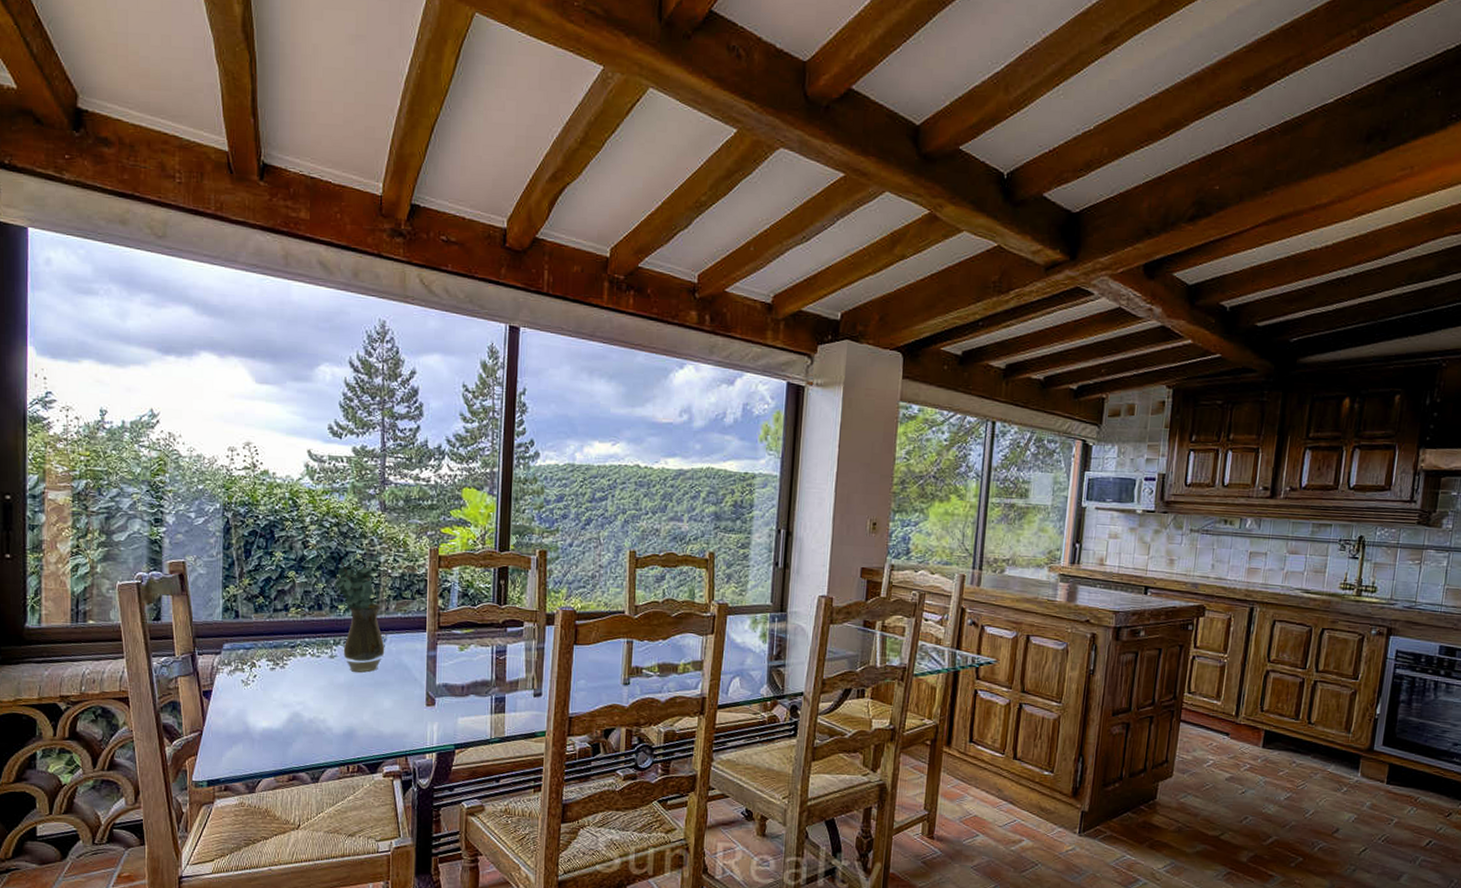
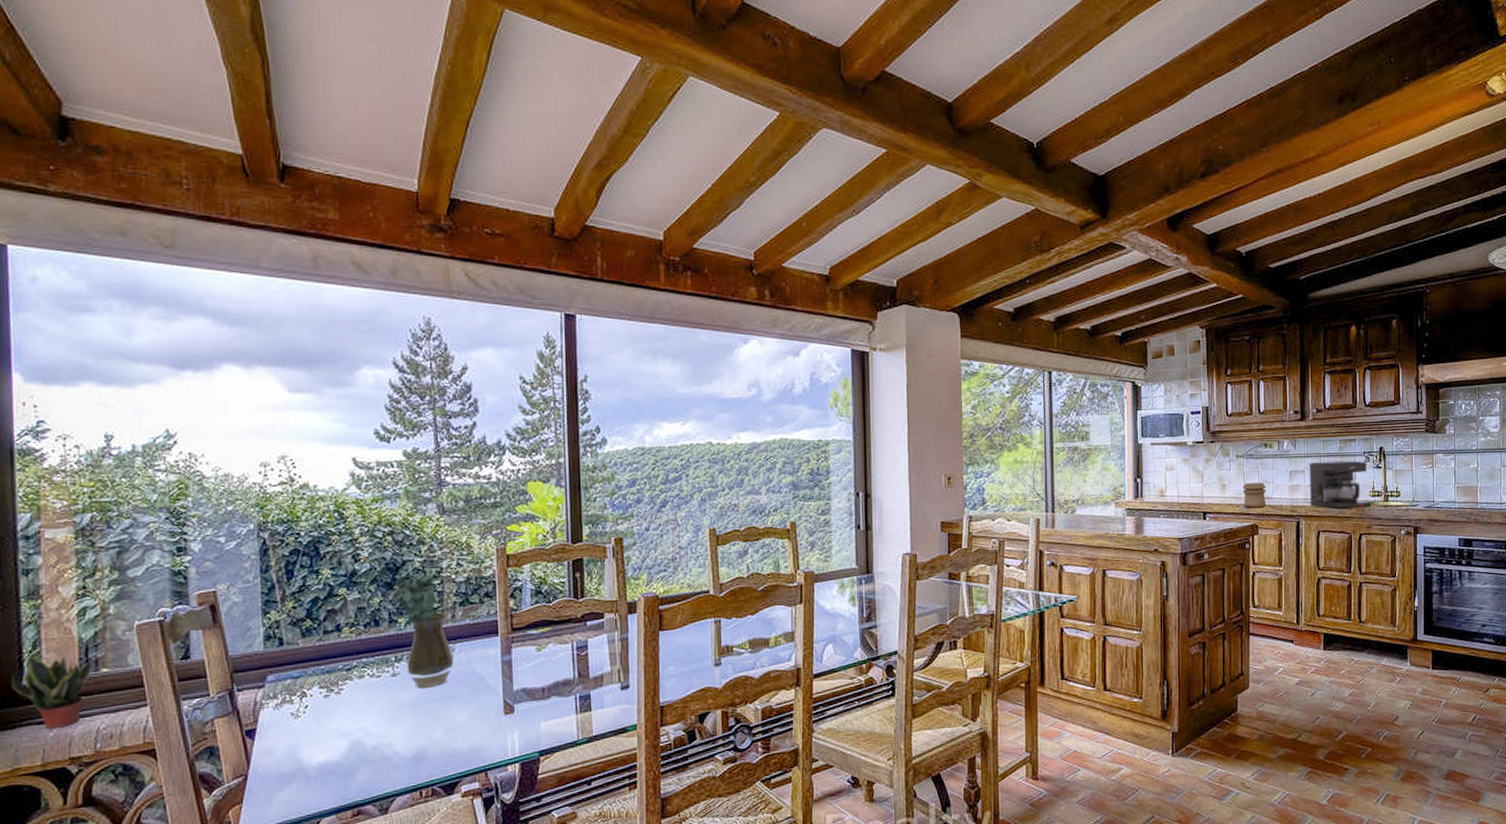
potted plant: none [17,601,81,669] -> present [11,654,93,730]
jar: none [1192,560,1220,589] -> present [1242,482,1266,508]
coffee maker: none [1267,544,1342,602] -> present [1309,460,1371,510]

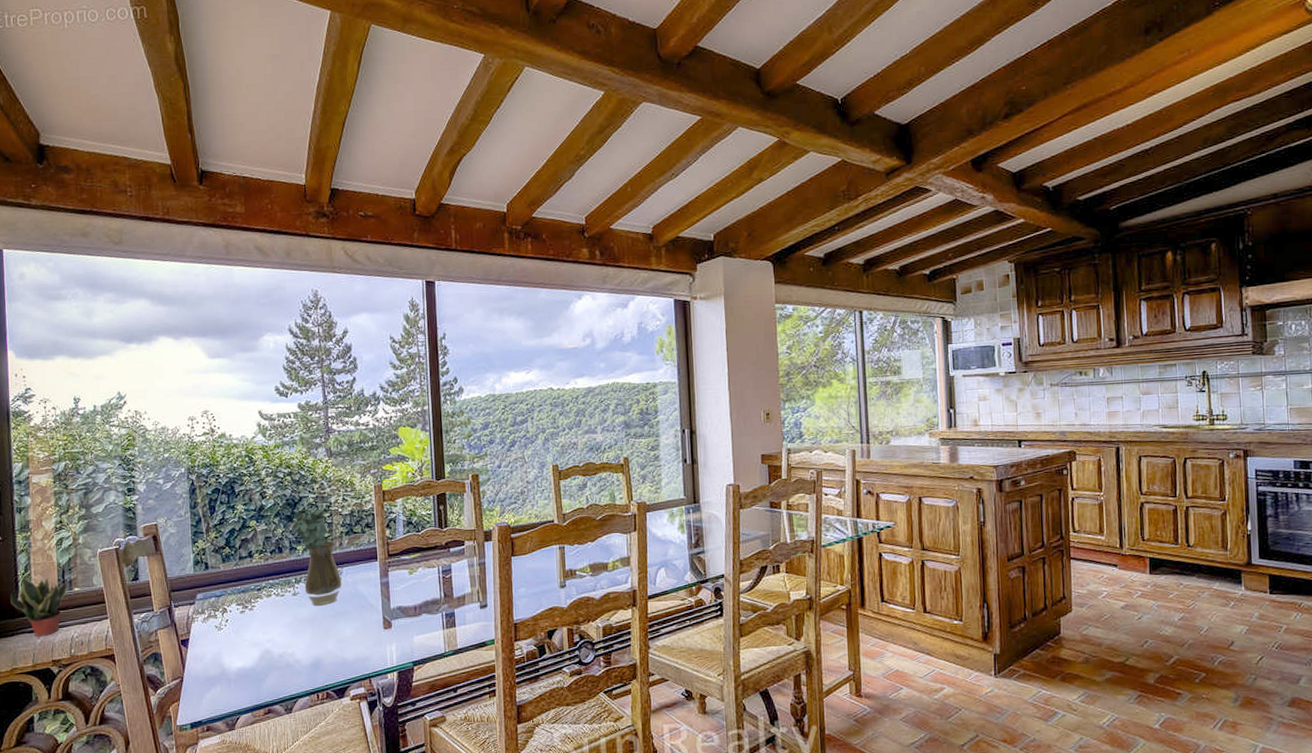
jar: present [1242,482,1266,508] -> none [1058,410,1083,435]
coffee maker: present [1309,460,1371,510] -> none [1127,385,1196,435]

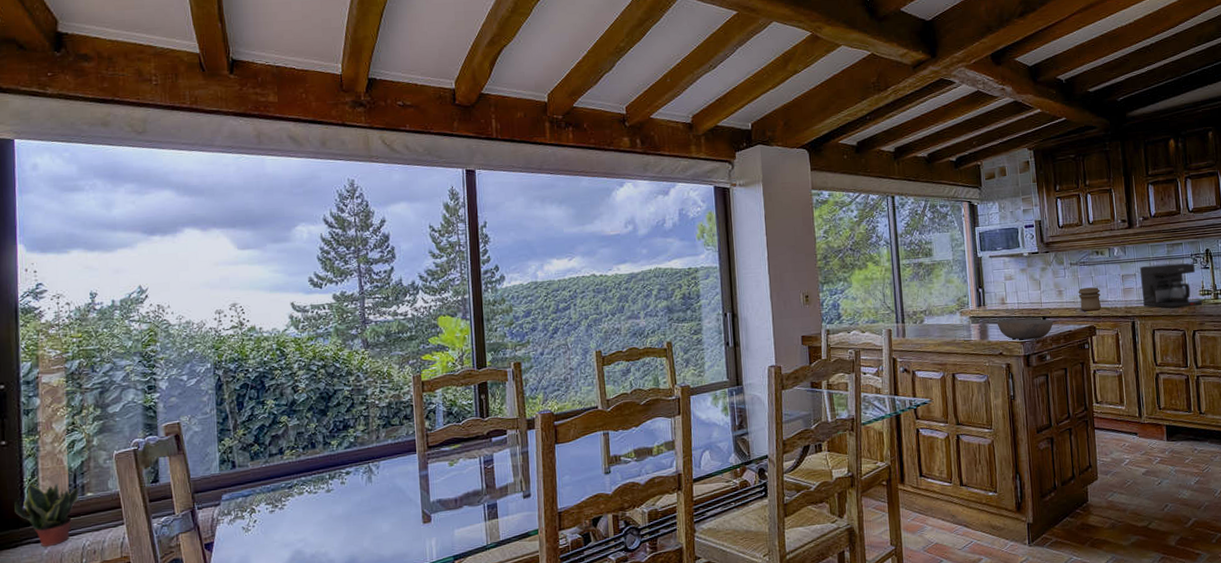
vase: present [291,506,342,606] -> none [325,399,379,502]
bowl: none [968,442,1030,464] -> present [997,319,1054,340]
jar: none [1058,410,1083,435] -> present [1078,287,1101,312]
coffee maker: none [1127,385,1196,435] -> present [1139,263,1202,309]

